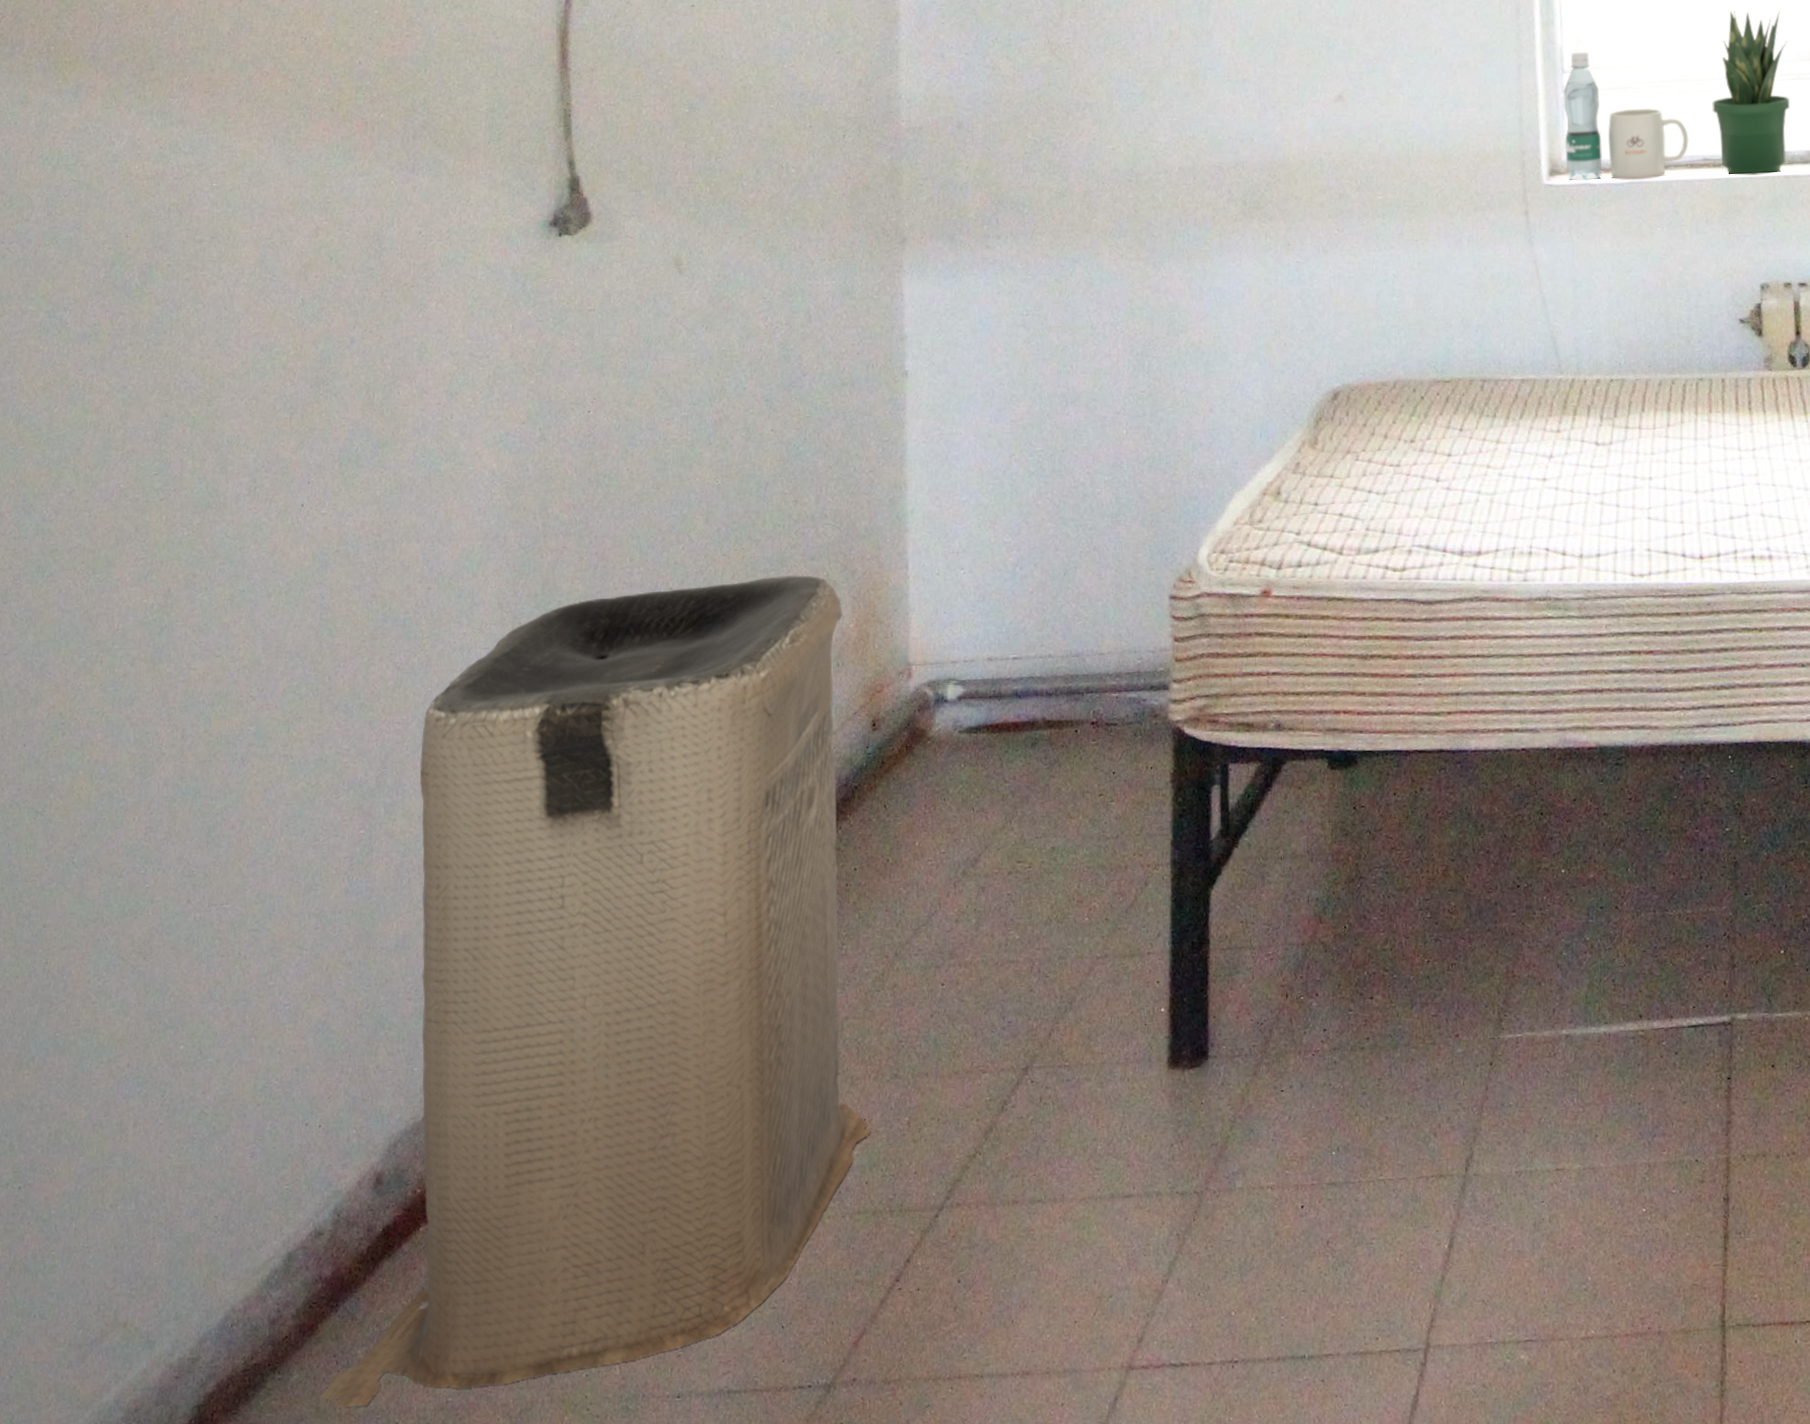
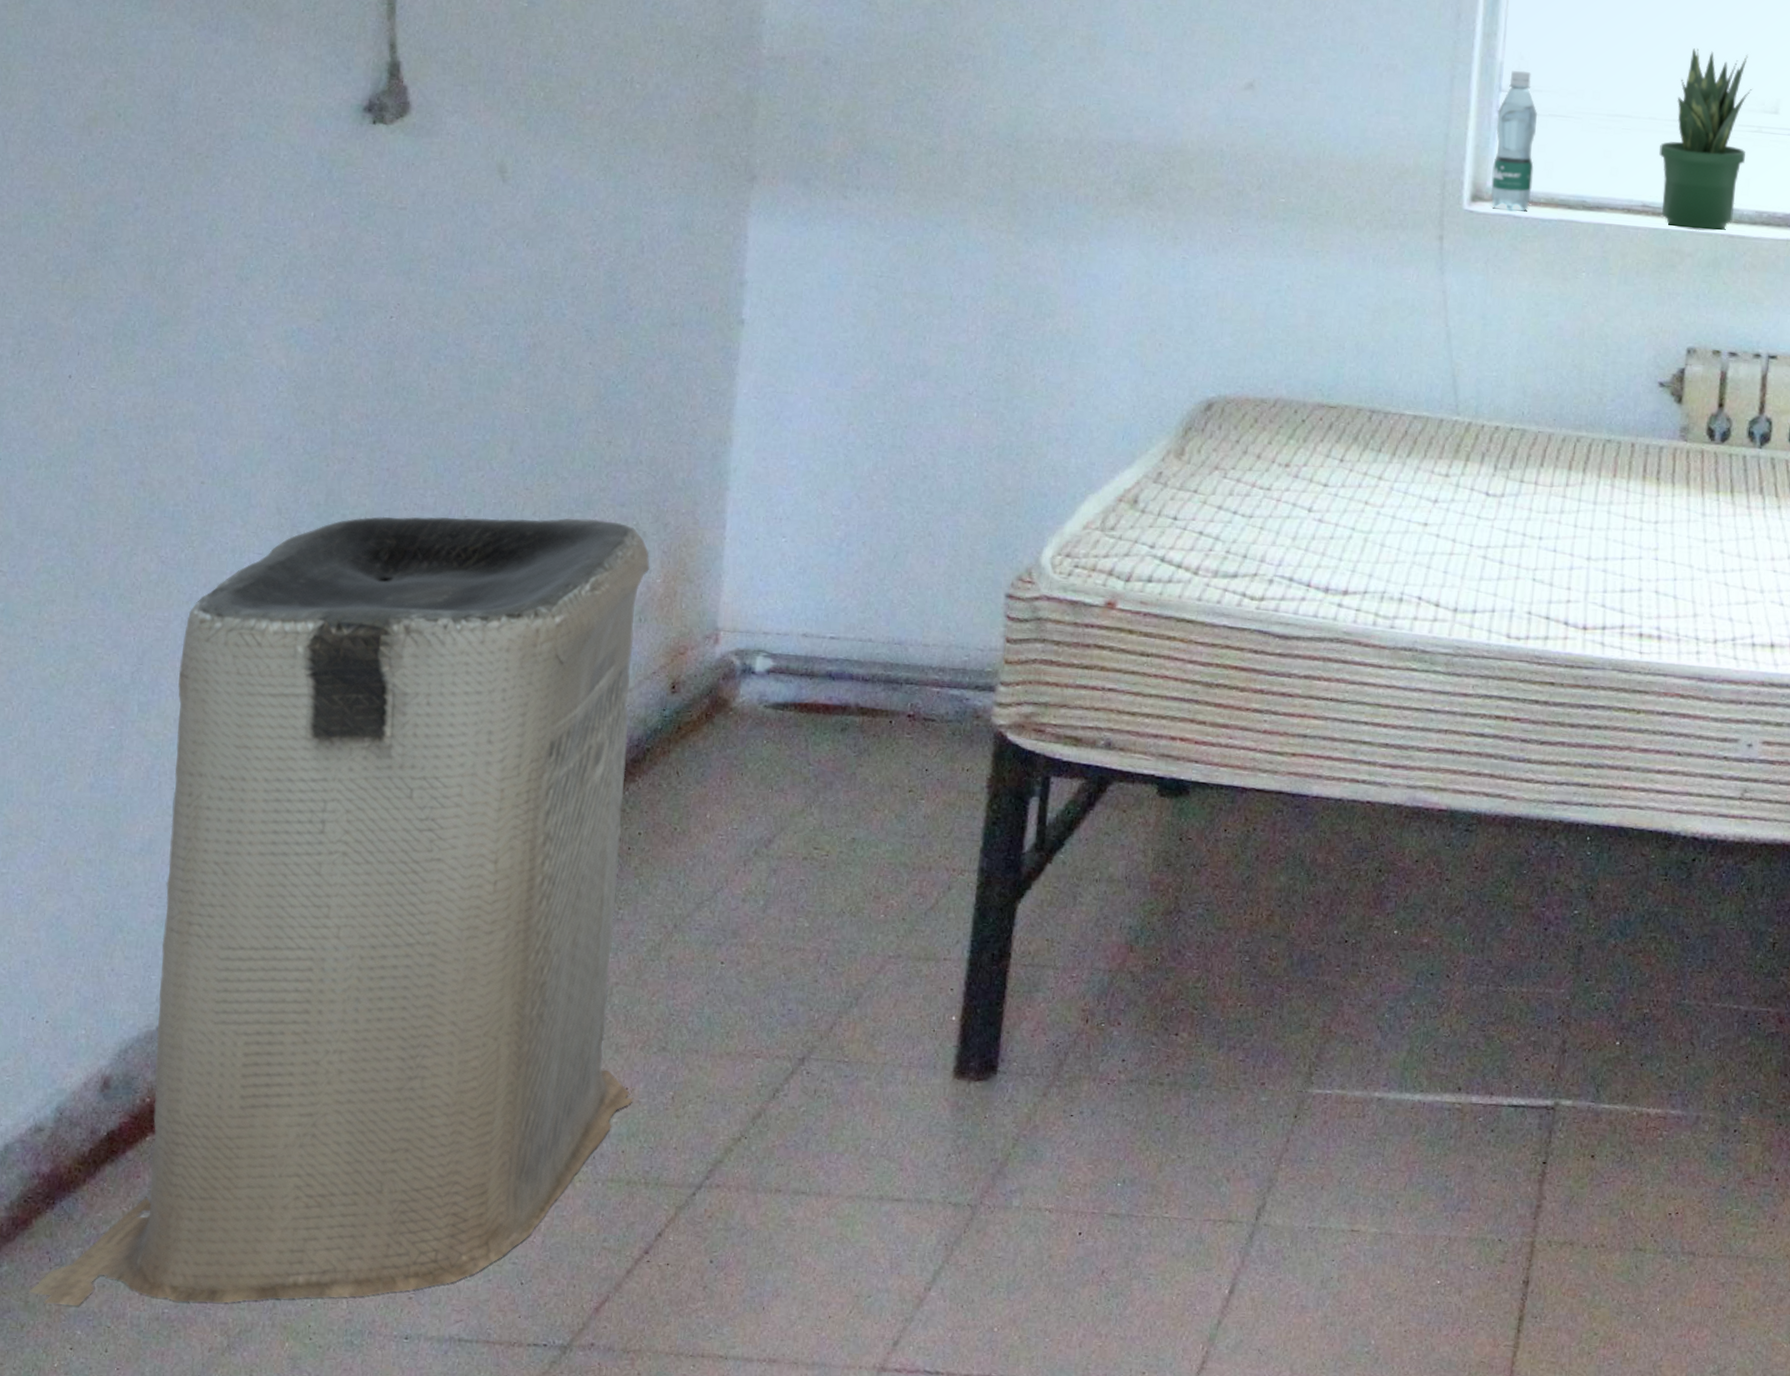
mug: present [1608,108,1689,181] -> none [1538,140,1629,220]

